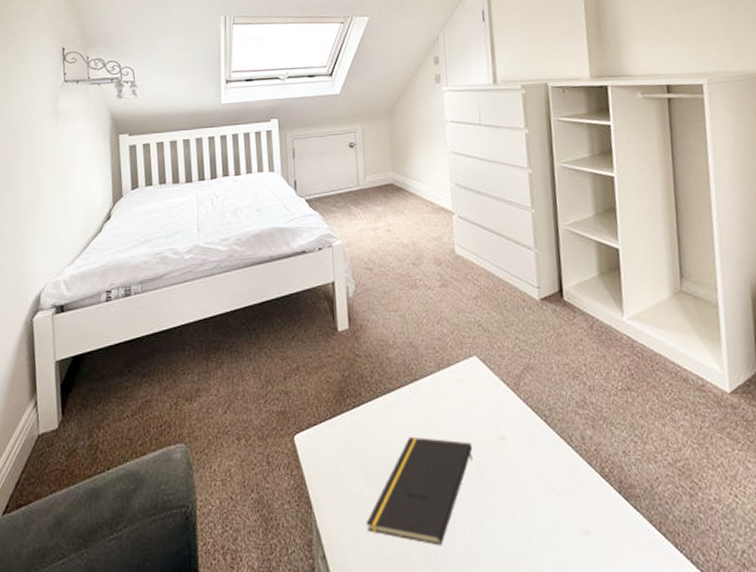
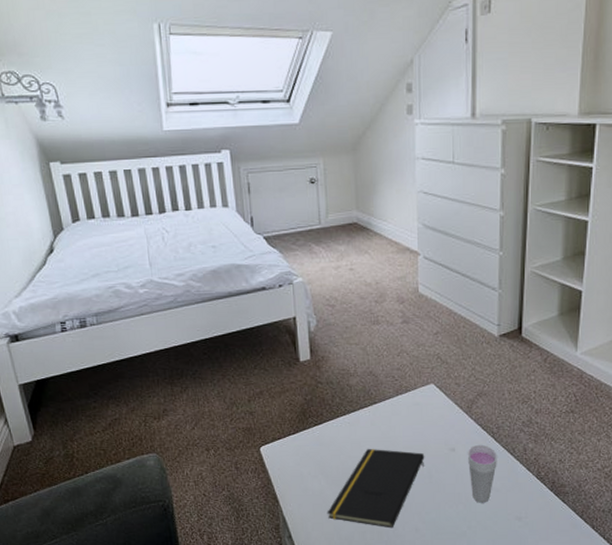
cup: none [519,431,554,510] -> present [467,444,497,503]

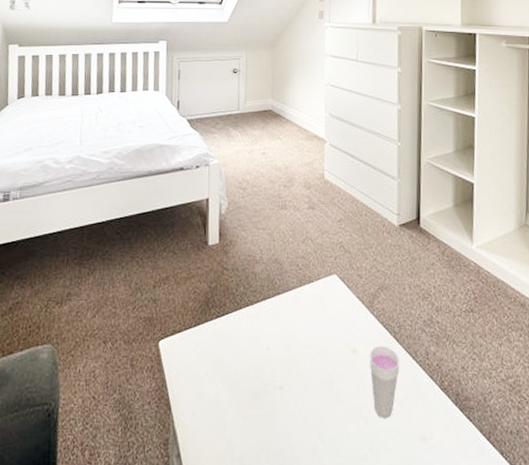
notepad: present [327,448,425,529] -> none [221,346,326,448]

